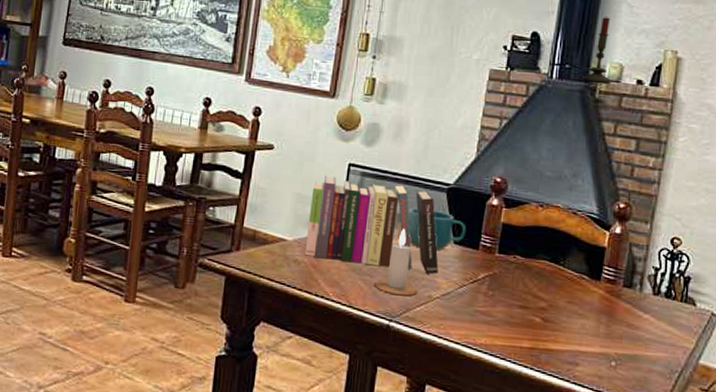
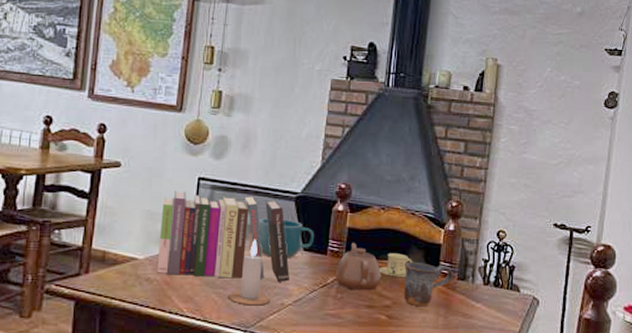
teapot: none [486,238,538,291] -> present [335,242,382,291]
cup and saucer: none [535,253,573,280] -> present [379,253,413,278]
mug: none [561,263,618,312] -> present [404,261,453,306]
candle: present [582,16,611,85] -> none [415,26,441,91]

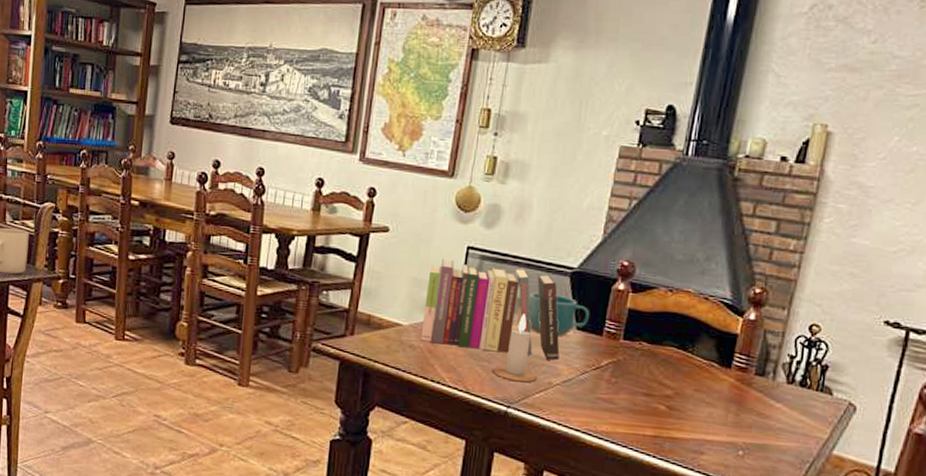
teapot: present [335,242,382,291] -> none [610,324,664,378]
cup and saucer: present [379,253,413,278] -> none [661,339,702,368]
mug: present [404,261,453,306] -> none [688,350,750,400]

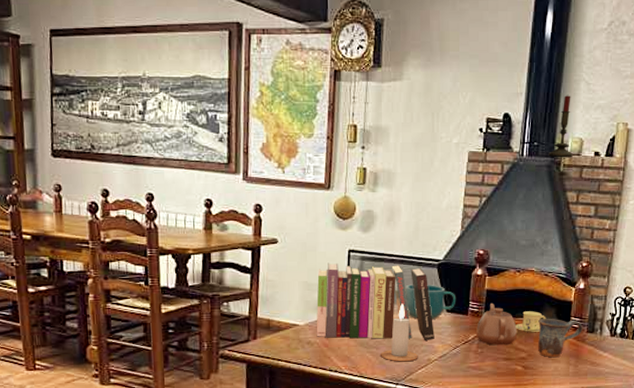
teapot: none [610,324,664,378] -> present [475,303,518,346]
cup and saucer: none [661,339,702,368] -> present [515,311,546,333]
mug: none [688,350,750,400] -> present [538,318,583,357]
candle: none [720,87,755,162] -> present [548,94,573,158]

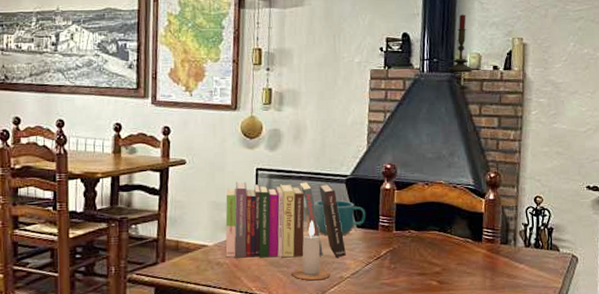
teapot: present [475,303,518,346] -> none [387,216,431,260]
cup and saucer: present [515,311,546,333] -> none [427,224,458,247]
mug: present [538,318,583,357] -> none [450,230,496,271]

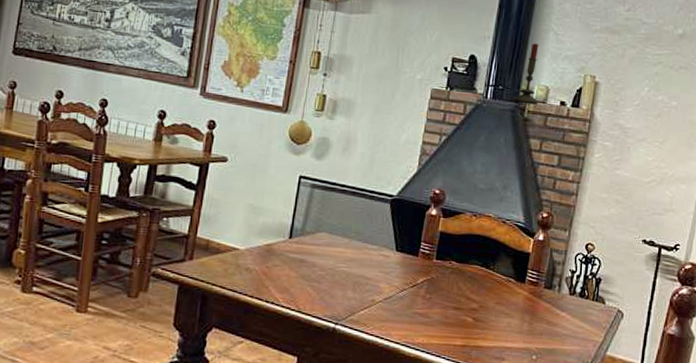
books: present [225,181,346,258] -> none [256,187,382,280]
candle: present [291,220,330,281] -> none [321,237,362,301]
cup: present [314,200,365,235] -> none [353,217,407,257]

